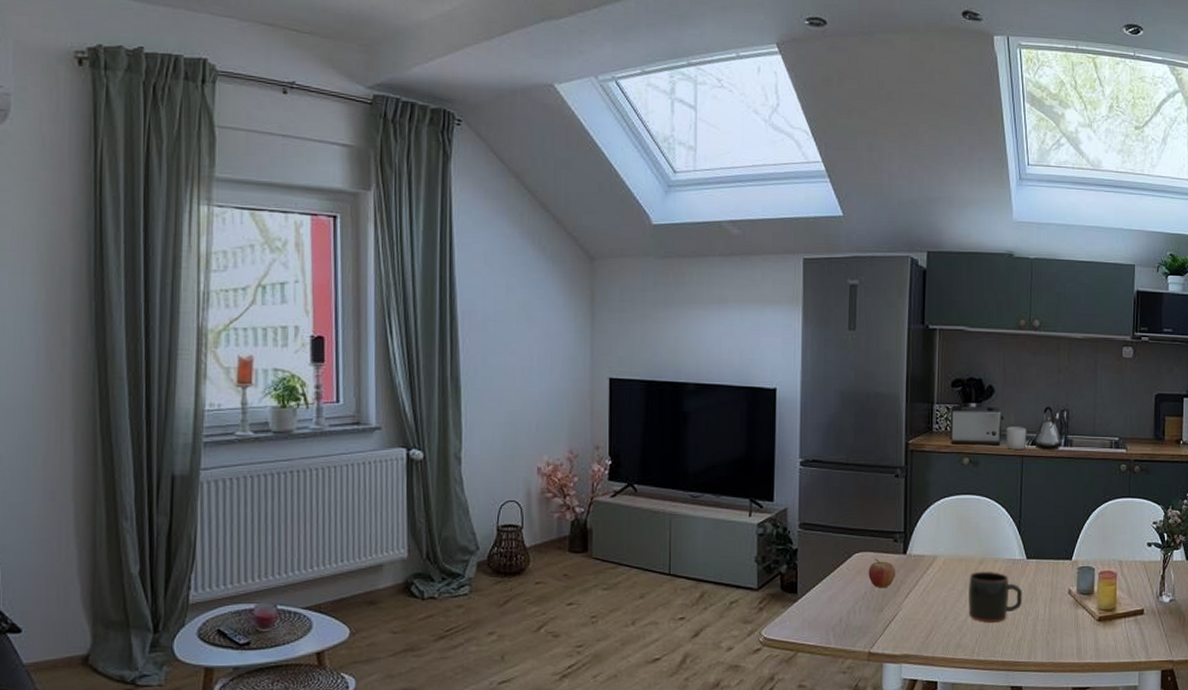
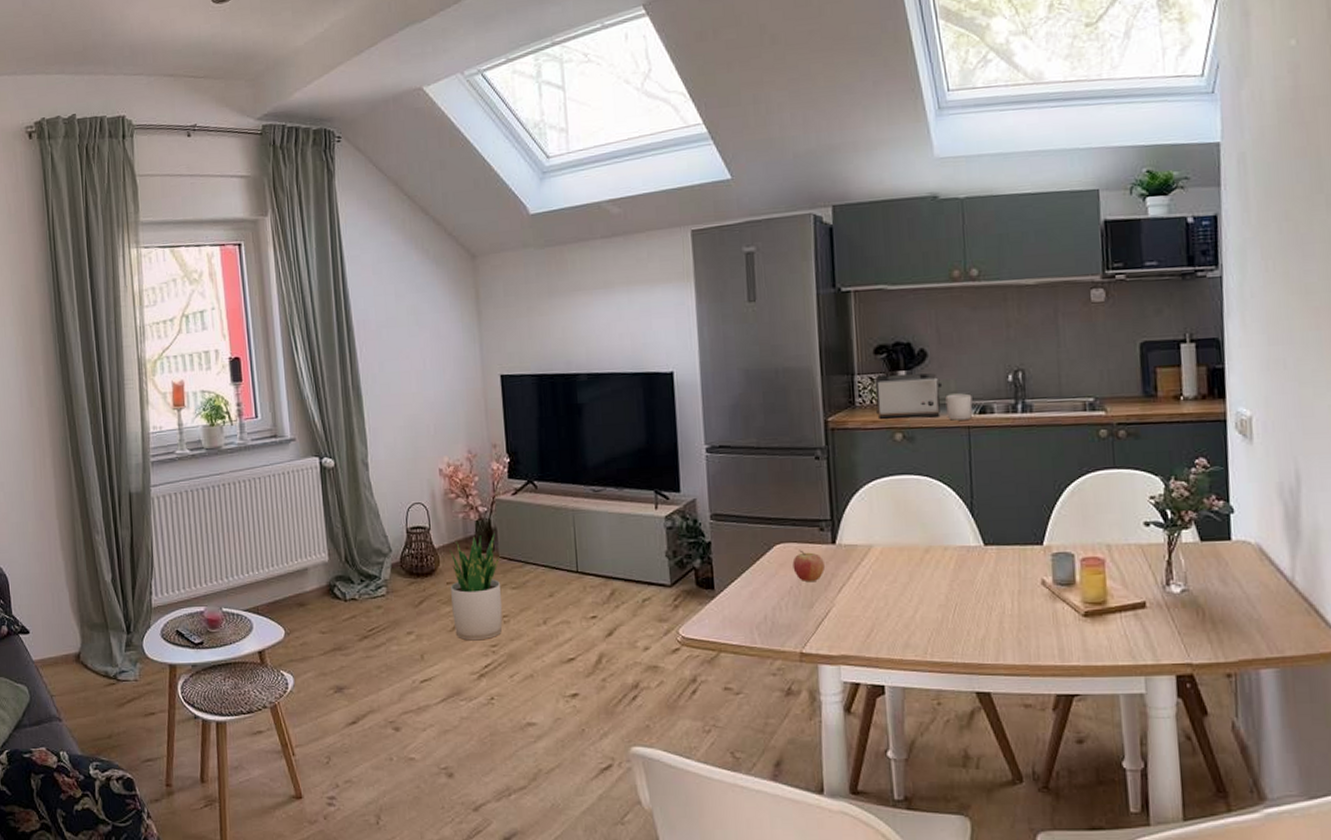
planter: none [539,533,594,641] -> present [450,532,503,641]
mug: present [967,571,1022,622] -> none [913,560,983,619]
kettle: present [1034,406,1062,451] -> none [982,367,1019,419]

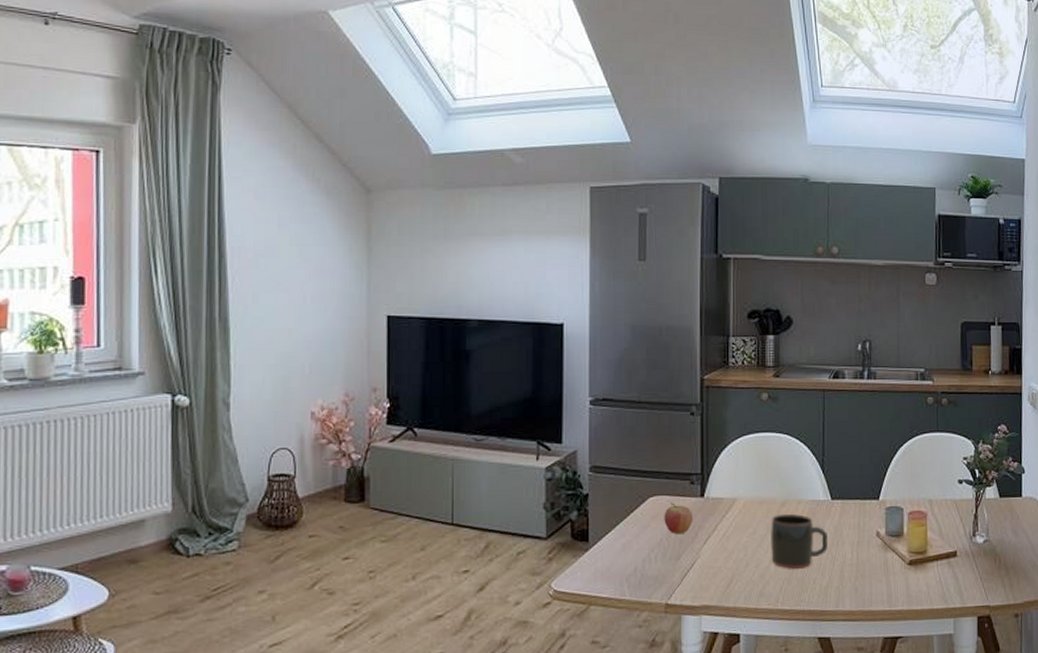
planter: present [450,532,503,641] -> none [313,481,372,599]
toaster: present [875,373,943,420] -> none [747,339,804,380]
mug: none [913,560,983,619] -> present [770,513,828,569]
mug: present [945,393,973,421] -> none [806,359,828,383]

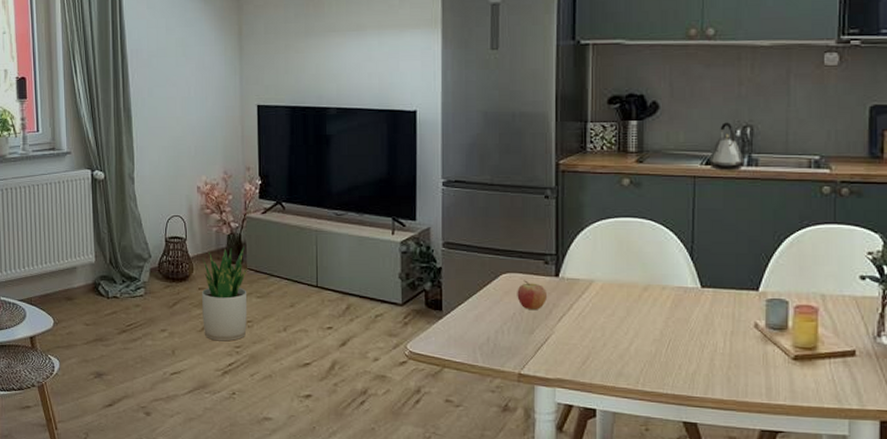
planter: none [313,481,372,599] -> present [202,246,248,342]
mug: present [770,513,828,569] -> none [630,298,696,353]
kettle: none [836,337,865,384] -> present [709,122,745,171]

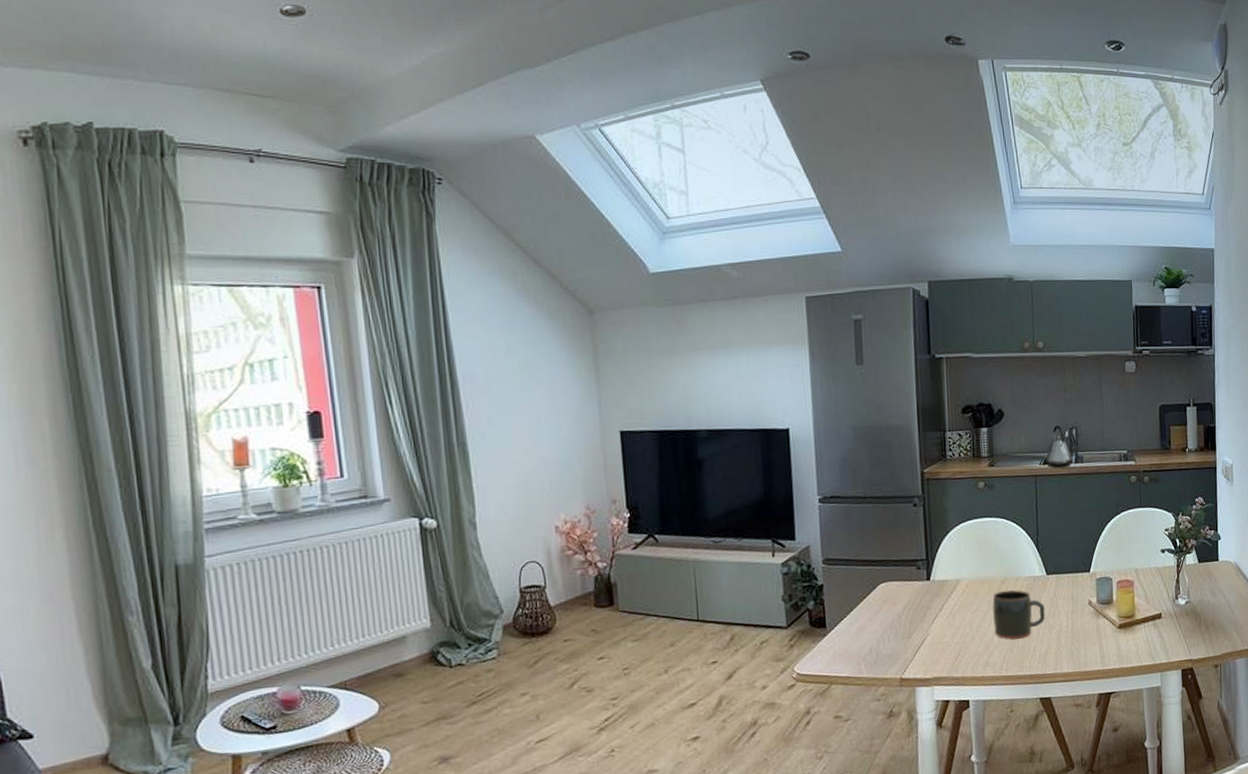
planter: present [202,246,248,342] -> none [567,587,623,697]
fruit: present [517,280,547,309] -> none [894,587,921,615]
mug: none [630,298,696,353] -> present [992,590,1045,639]

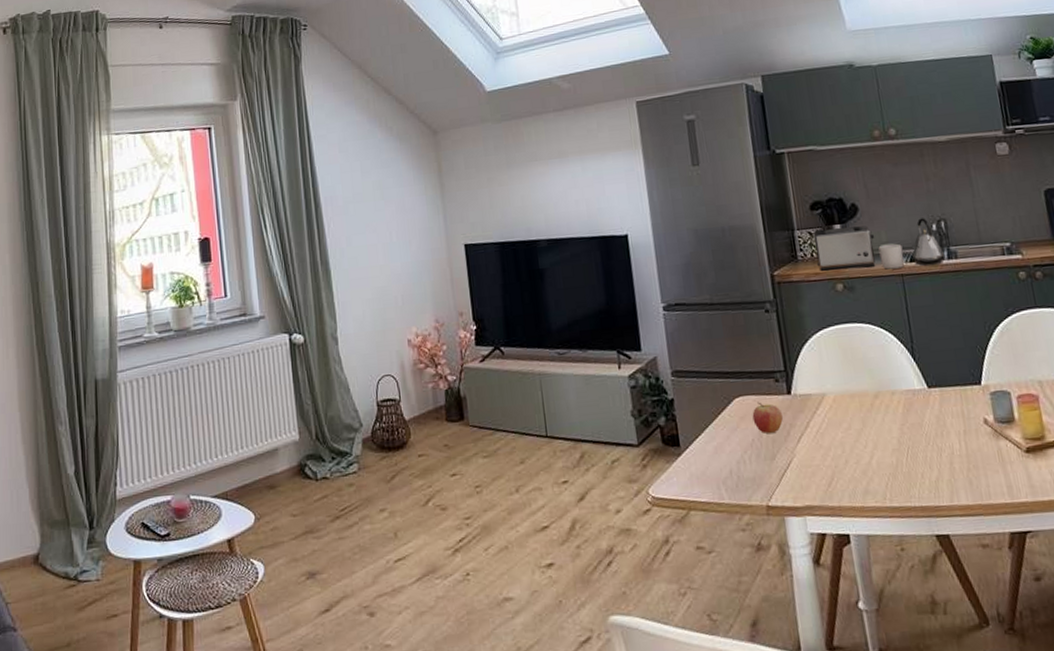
fruit: none [894,587,921,615] -> present [752,402,783,434]
toaster: none [962,430,1016,471] -> present [813,225,875,272]
mug: present [992,590,1045,639] -> none [865,405,932,464]
mug: none [1018,447,1039,470] -> present [878,243,904,270]

